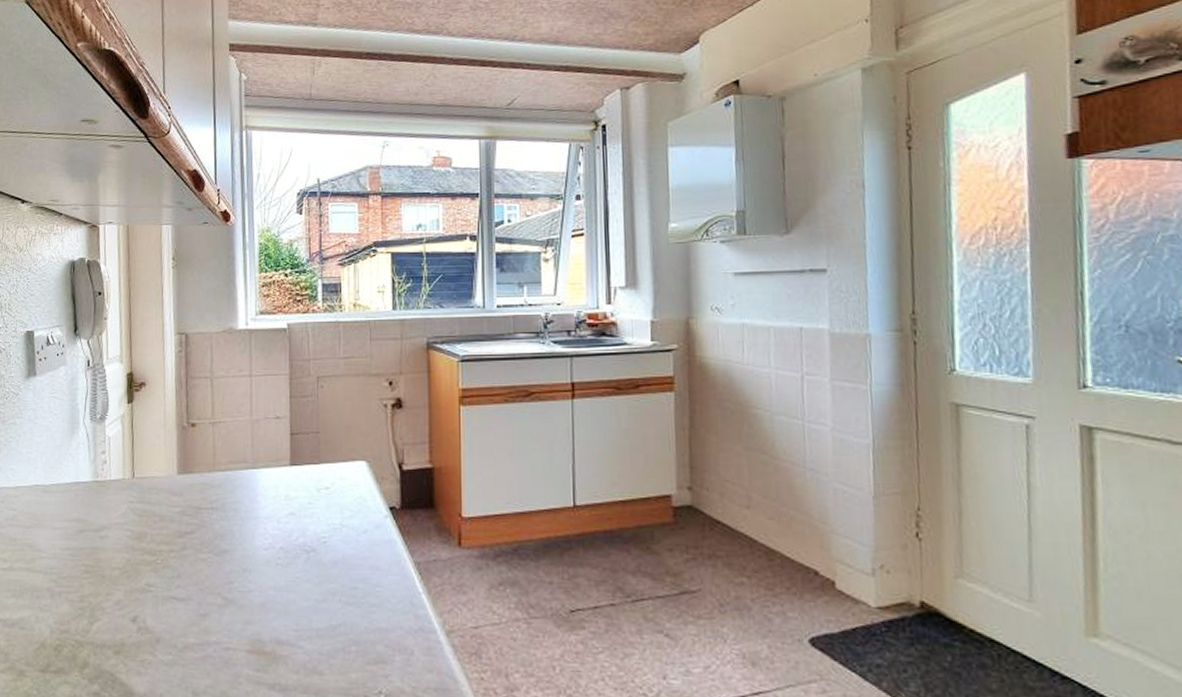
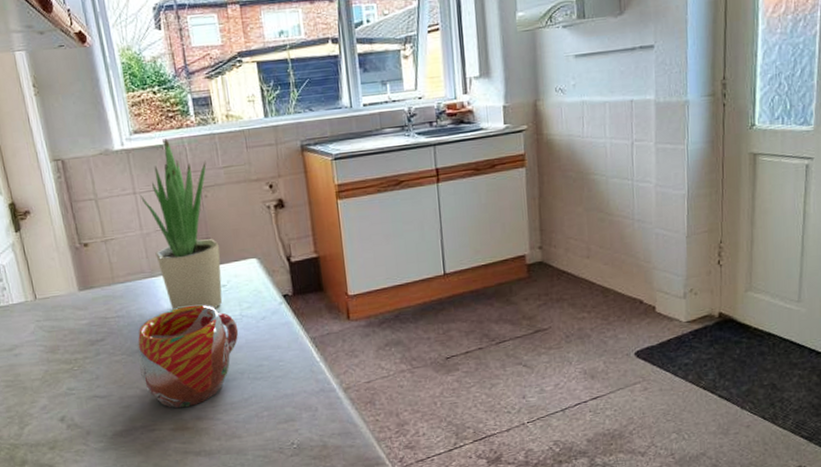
mug: none [225,506,336,627] -> present [137,305,239,409]
potted plant: none [256,322,329,514] -> present [140,138,223,310]

